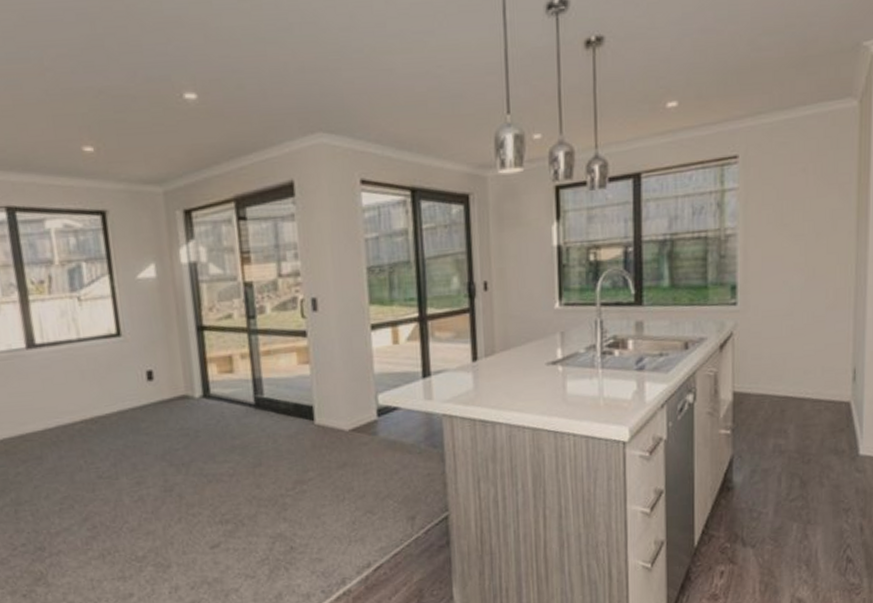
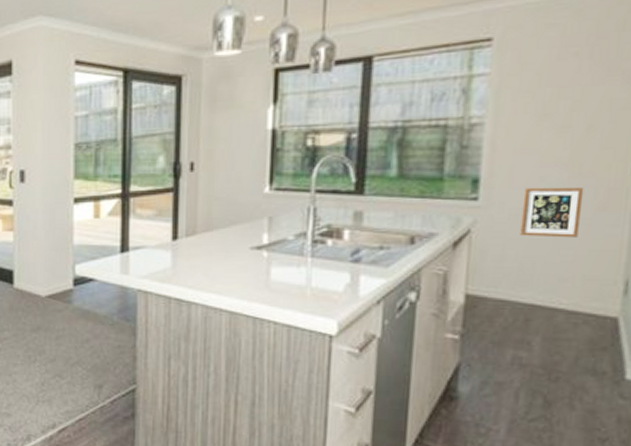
picture frame: none [772,289,818,336] -> present [520,187,584,238]

